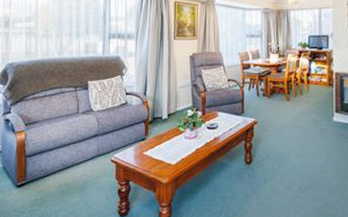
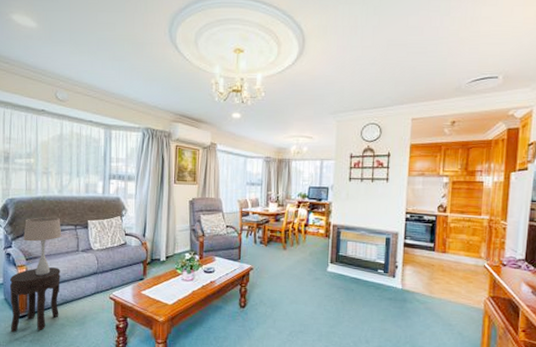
side table: none [8,132,60,203] -> present [9,267,61,333]
table lamp: none [23,80,62,141] -> present [23,217,62,276]

